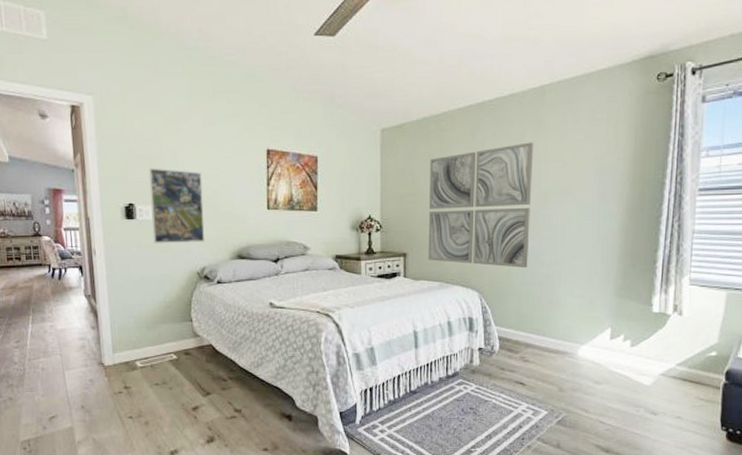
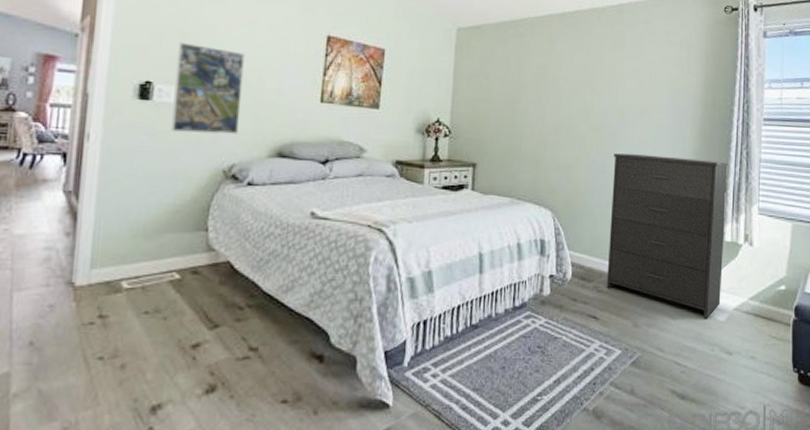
wall art: present [428,142,534,268] -> none [500,57,612,187]
dresser: none [532,234,660,384] -> present [606,153,730,319]

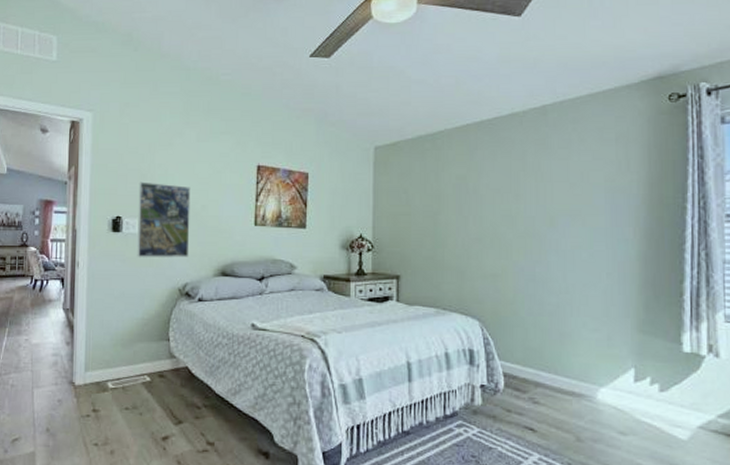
dresser: present [606,153,730,319] -> none [543,260,685,437]

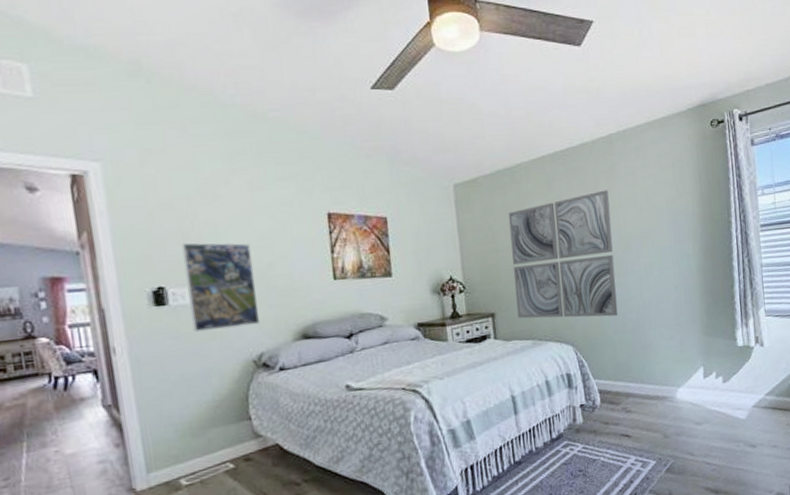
wall art: none [424,162,537,295] -> present [508,190,618,319]

